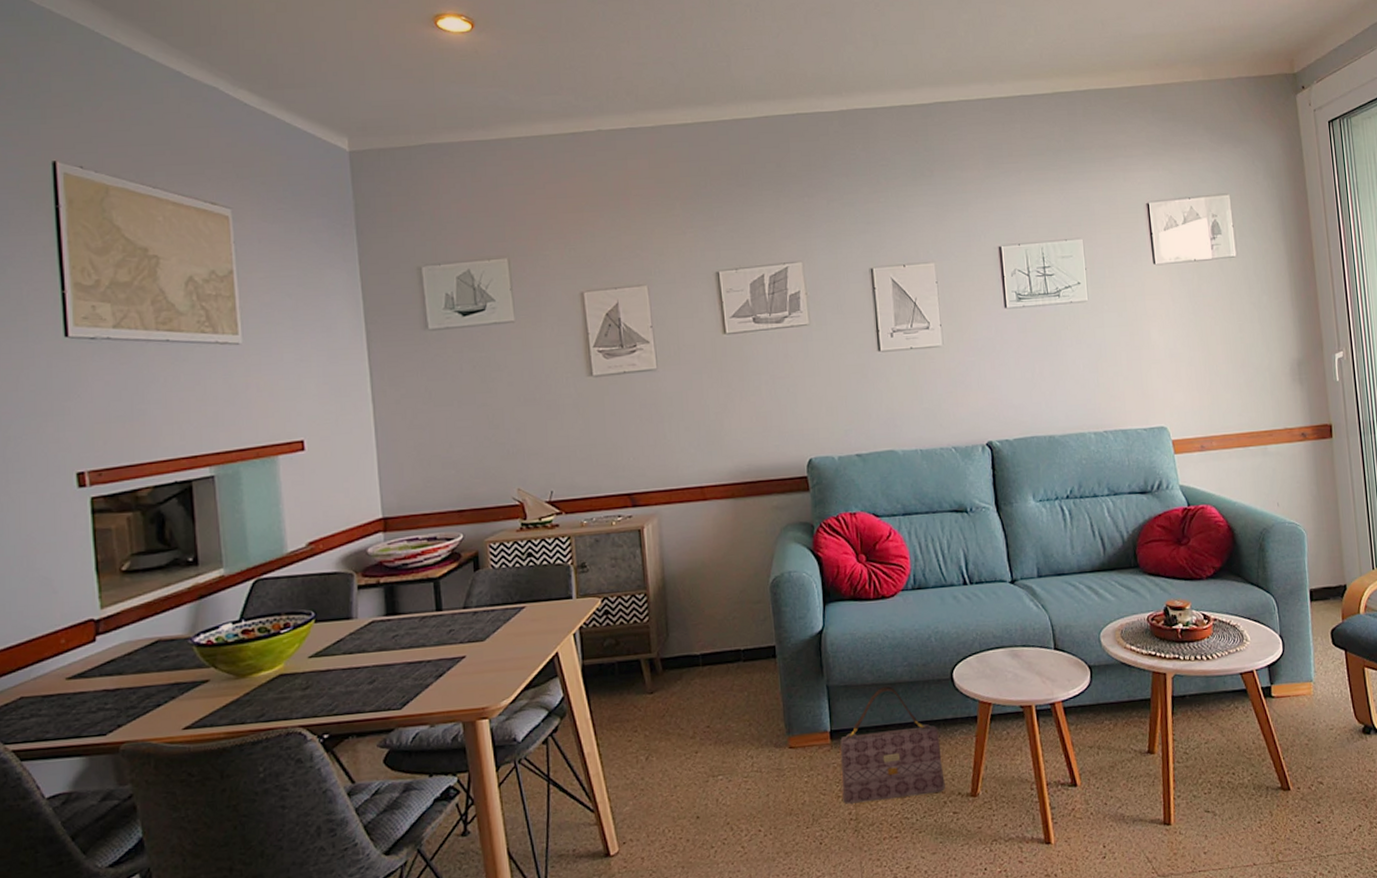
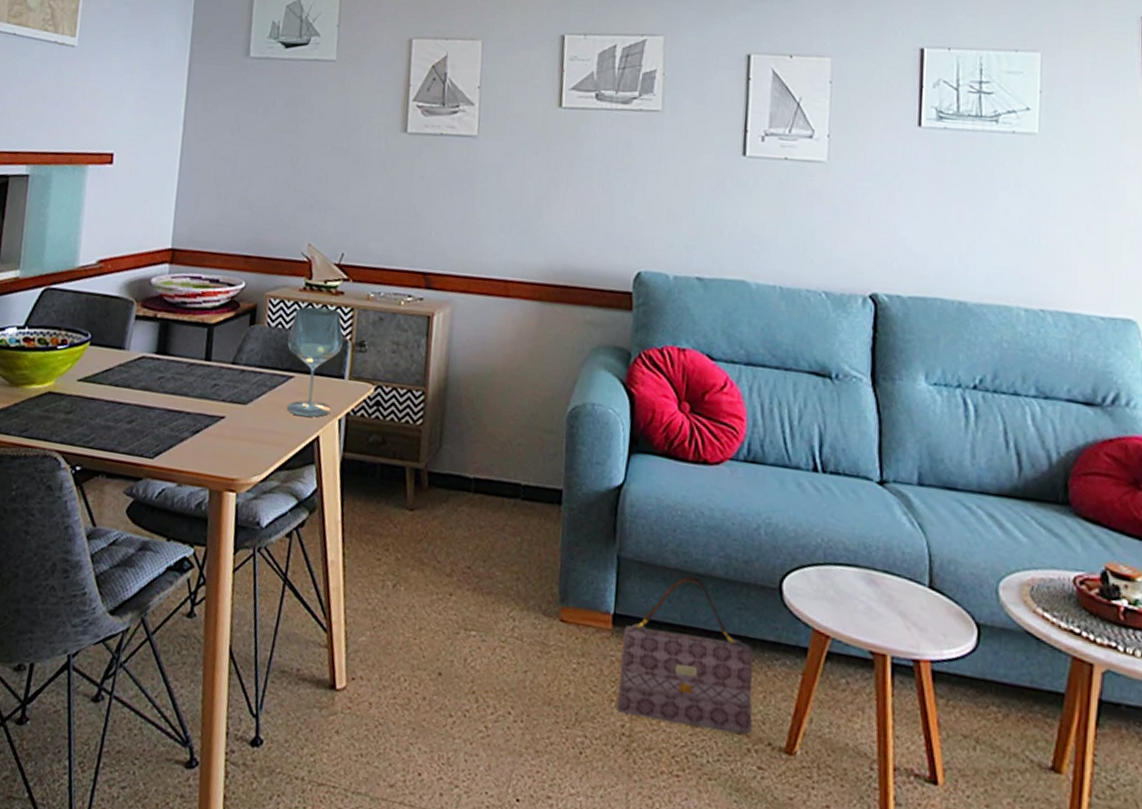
wine glass: none [513,541,566,640] -> present [286,306,343,417]

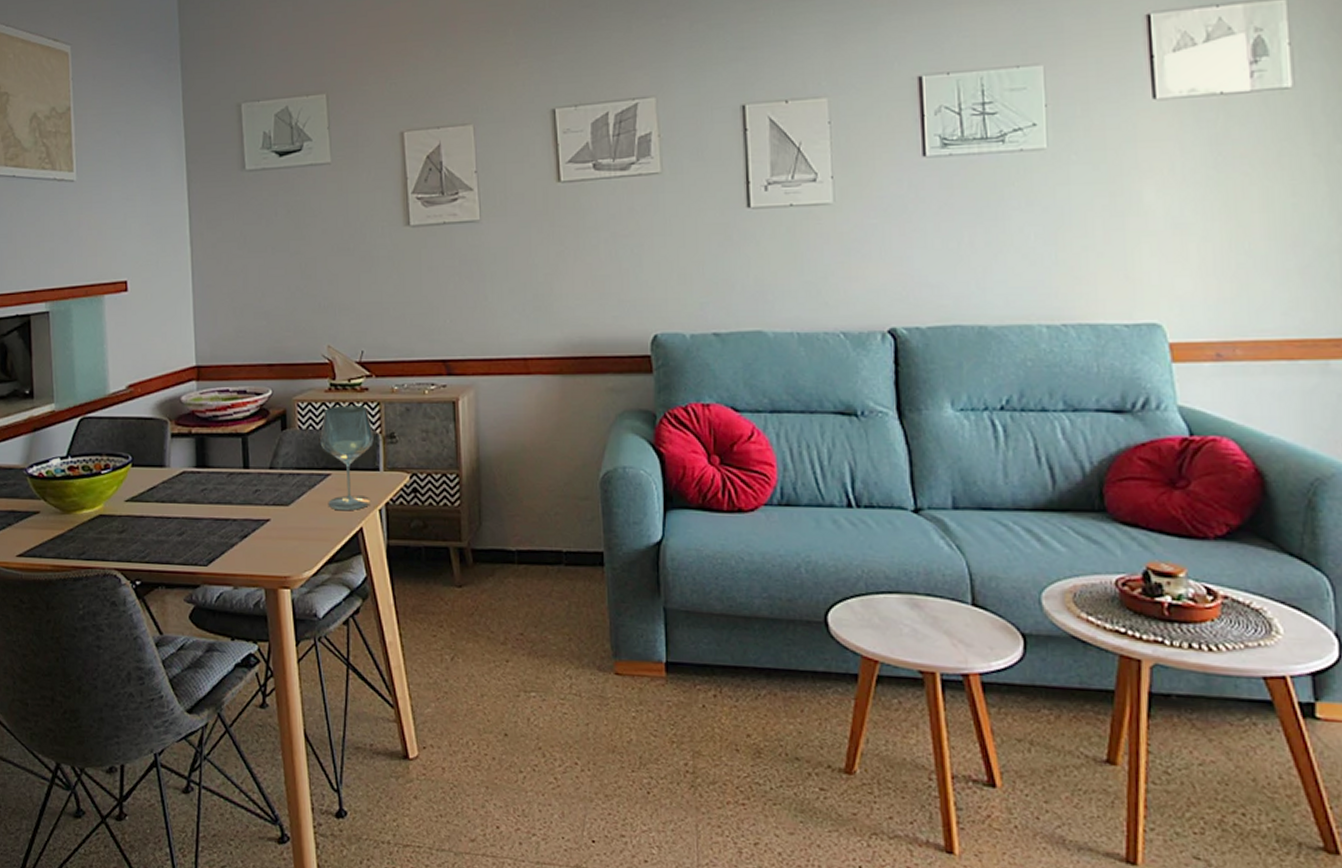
handbag: present [616,575,753,735] -> none [677,619,811,760]

